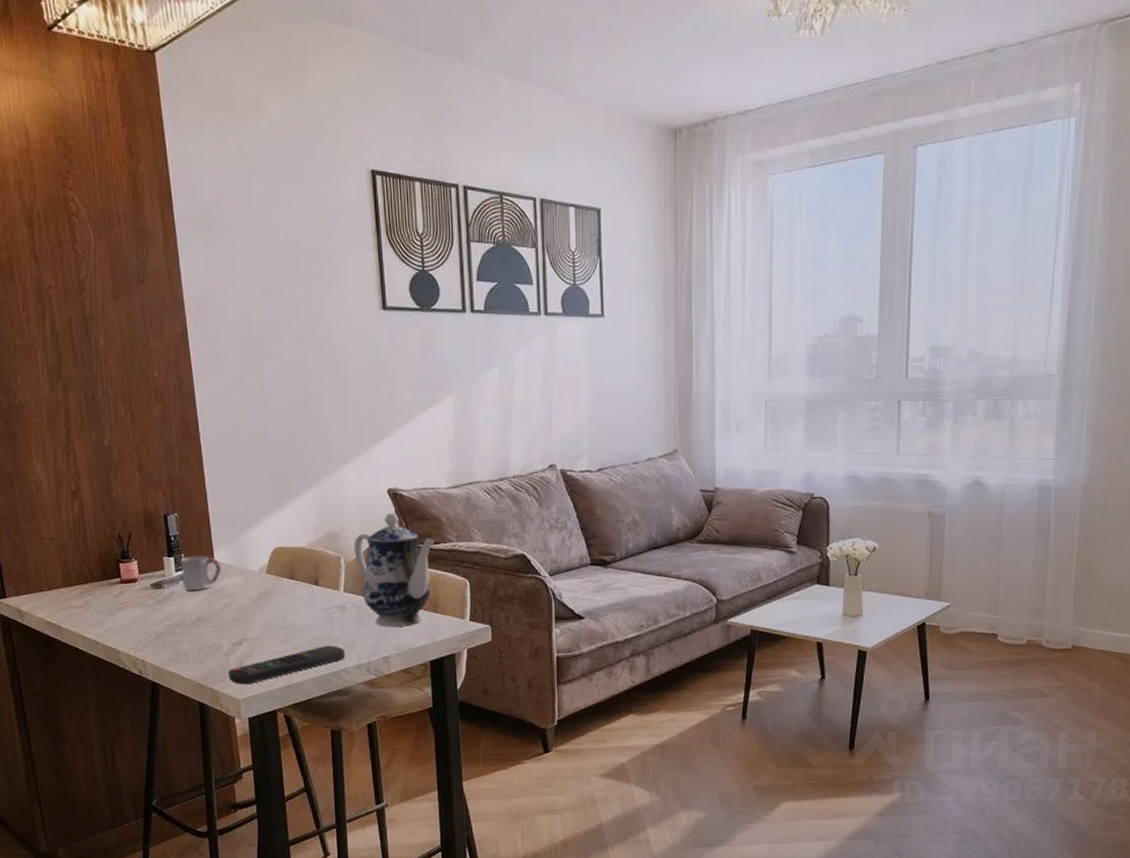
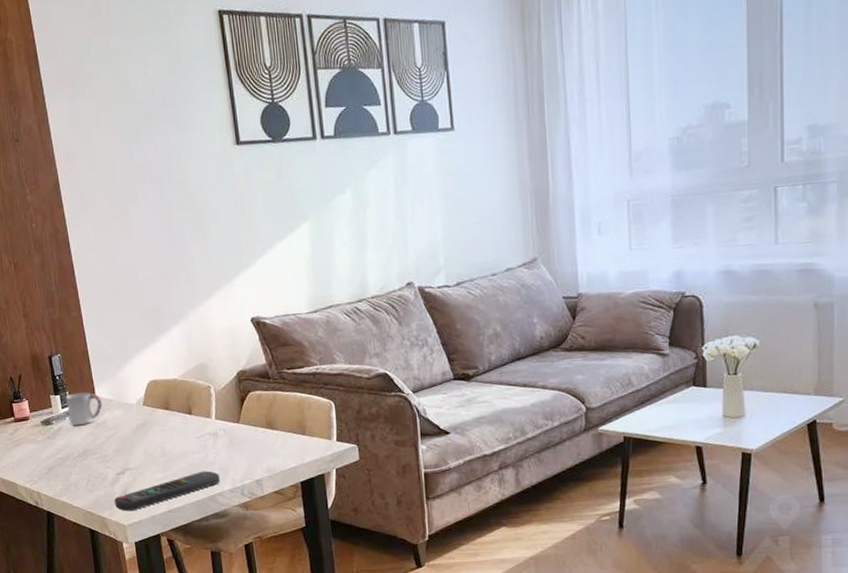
teapot: present [354,513,435,627] -> none [222,341,299,451]

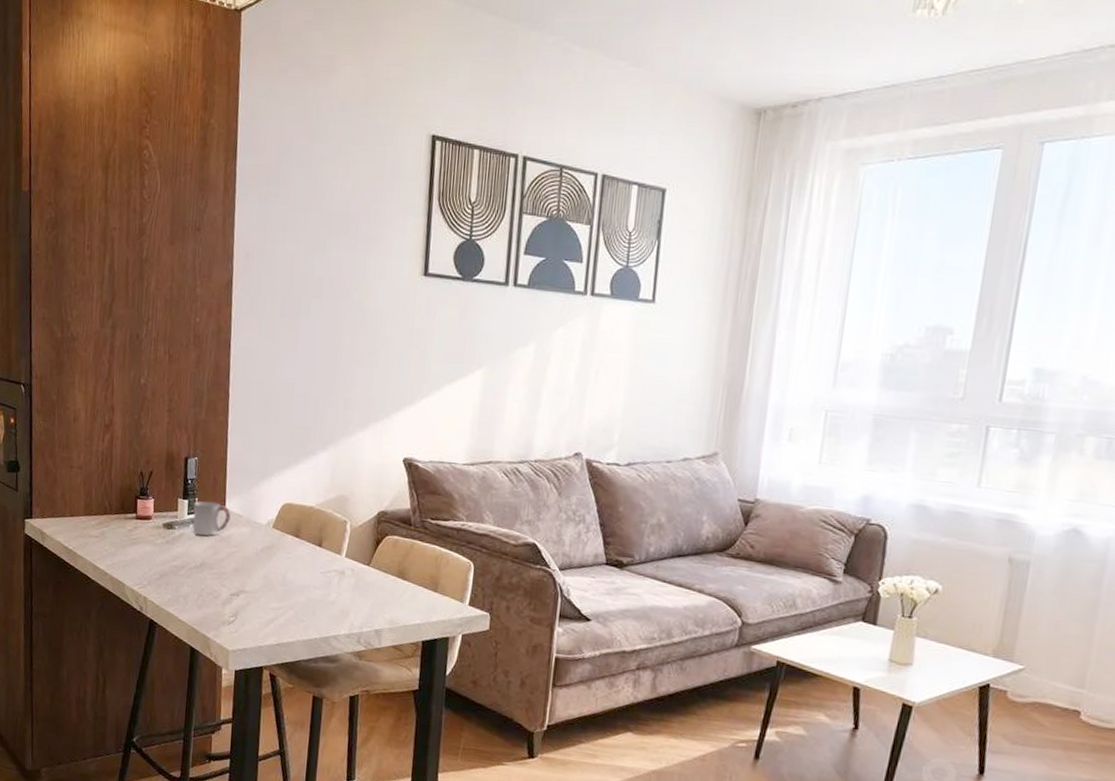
remote control: present [114,471,221,512] -> none [222,608,338,637]

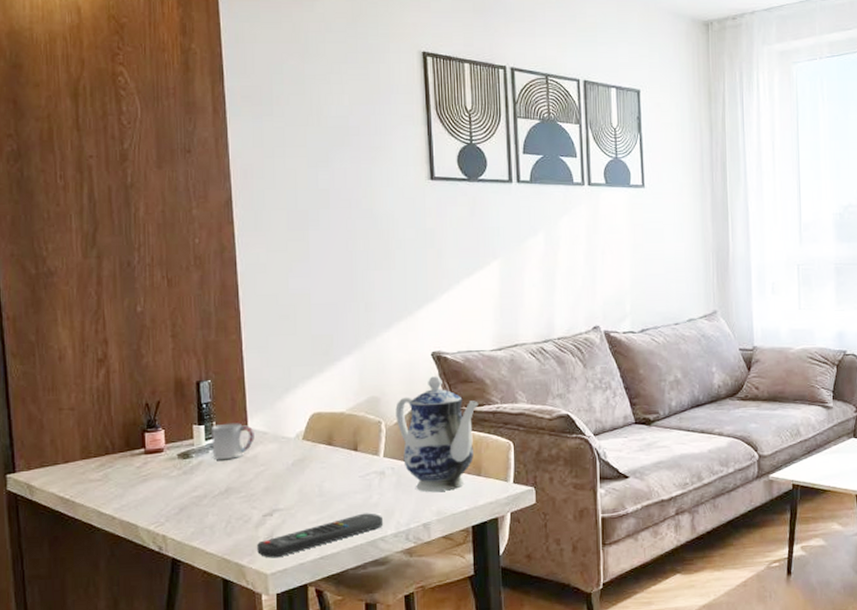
remote control: none [222,608,338,637] -> present [257,513,384,558]
teapot: none [361,483,444,602] -> present [395,376,478,492]

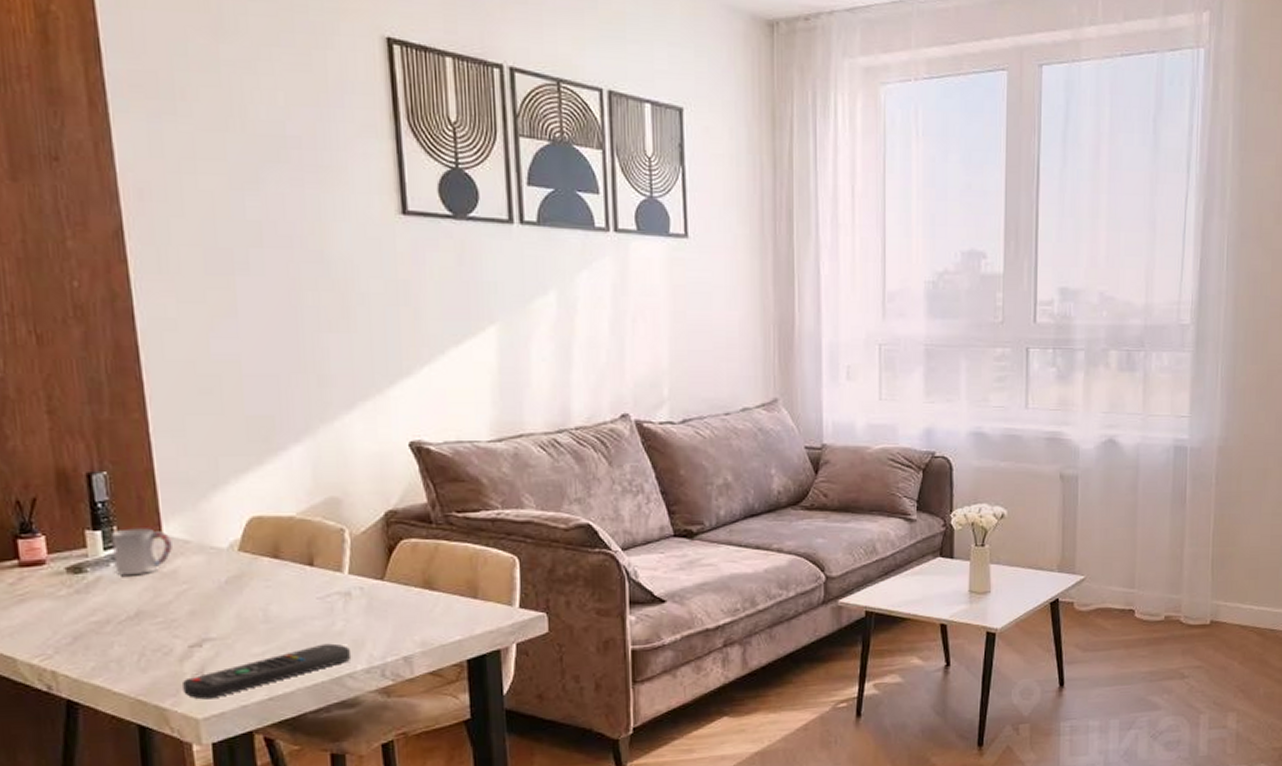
teapot: present [395,376,478,492] -> none [363,473,473,618]

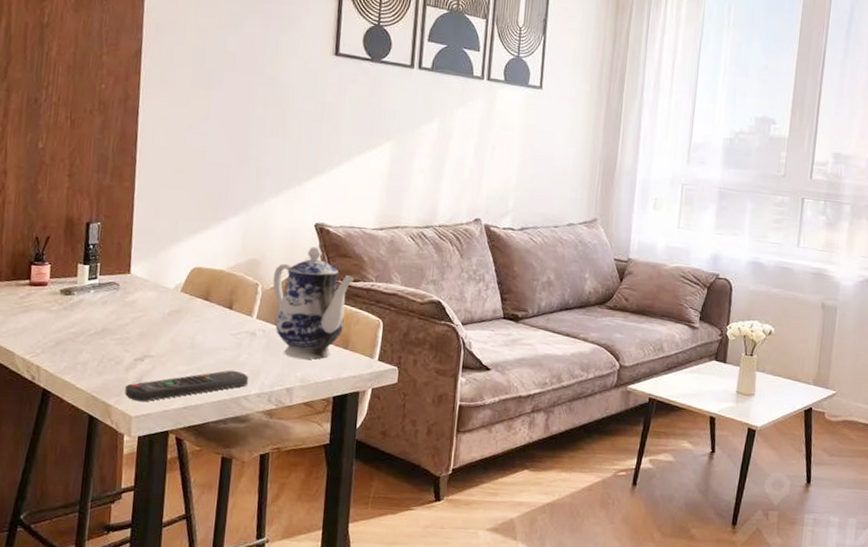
cup: present [110,528,172,576] -> none [94,266,136,302]
teapot: none [363,473,473,618] -> present [272,247,354,360]

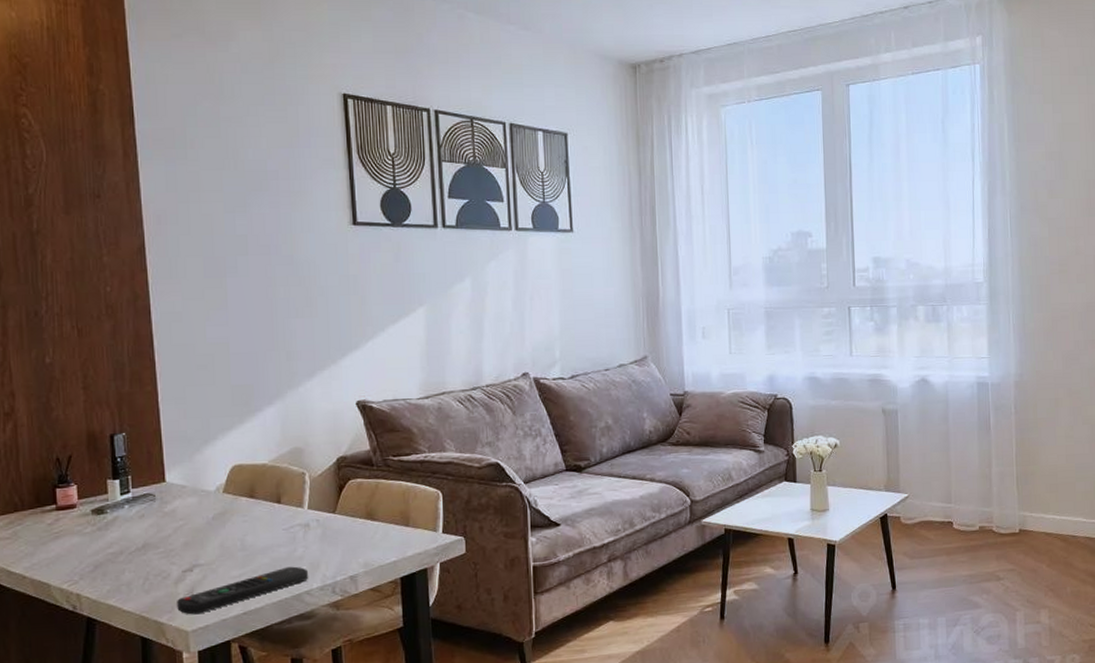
teapot: present [272,247,354,360] -> none [320,426,406,544]

